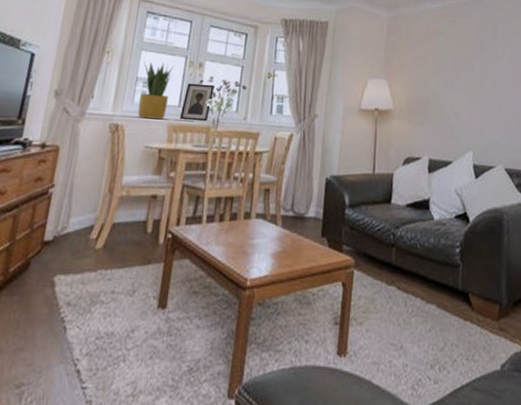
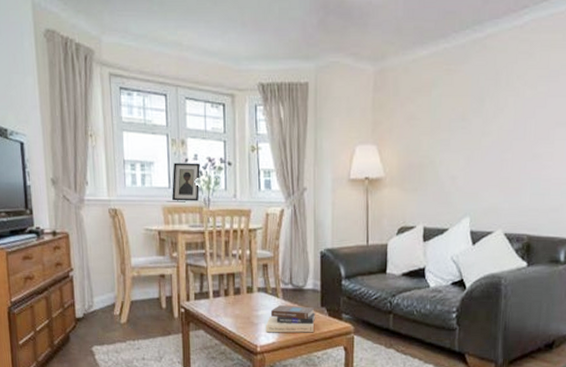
planter: present [137,62,174,120] -> none [127,143,158,202]
books: none [259,234,316,266] -> present [266,305,316,333]

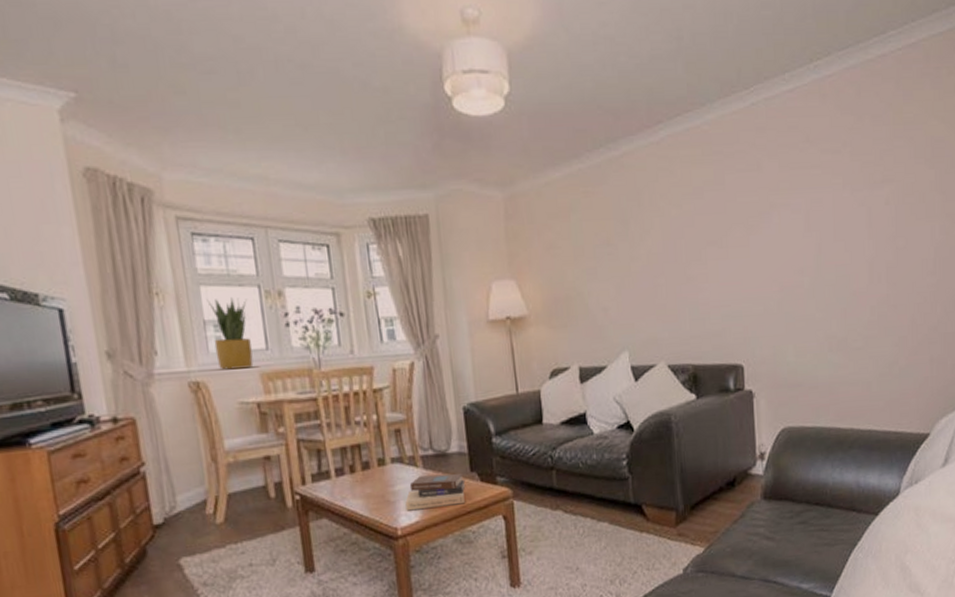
planter: none [127,143,158,202] -> present [207,298,254,370]
picture frame: present [172,162,200,201] -> none [269,316,307,365]

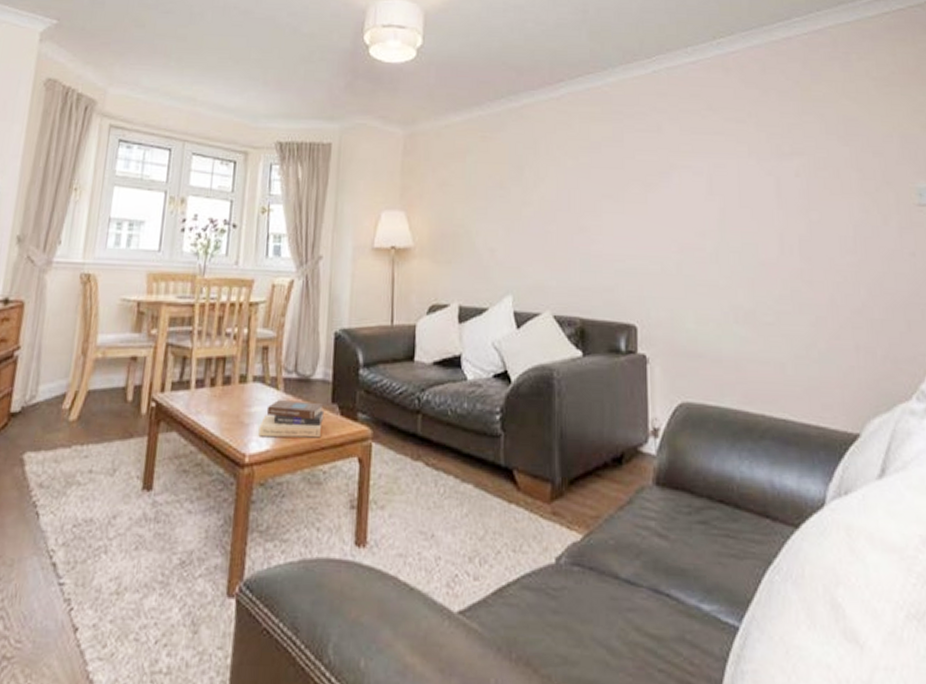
planter: present [207,298,254,370] -> none [112,199,152,267]

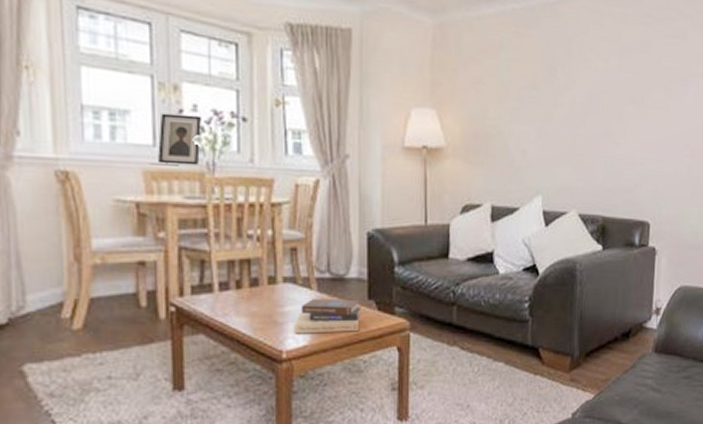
picture frame: none [161,222,200,268] -> present [158,113,201,166]

